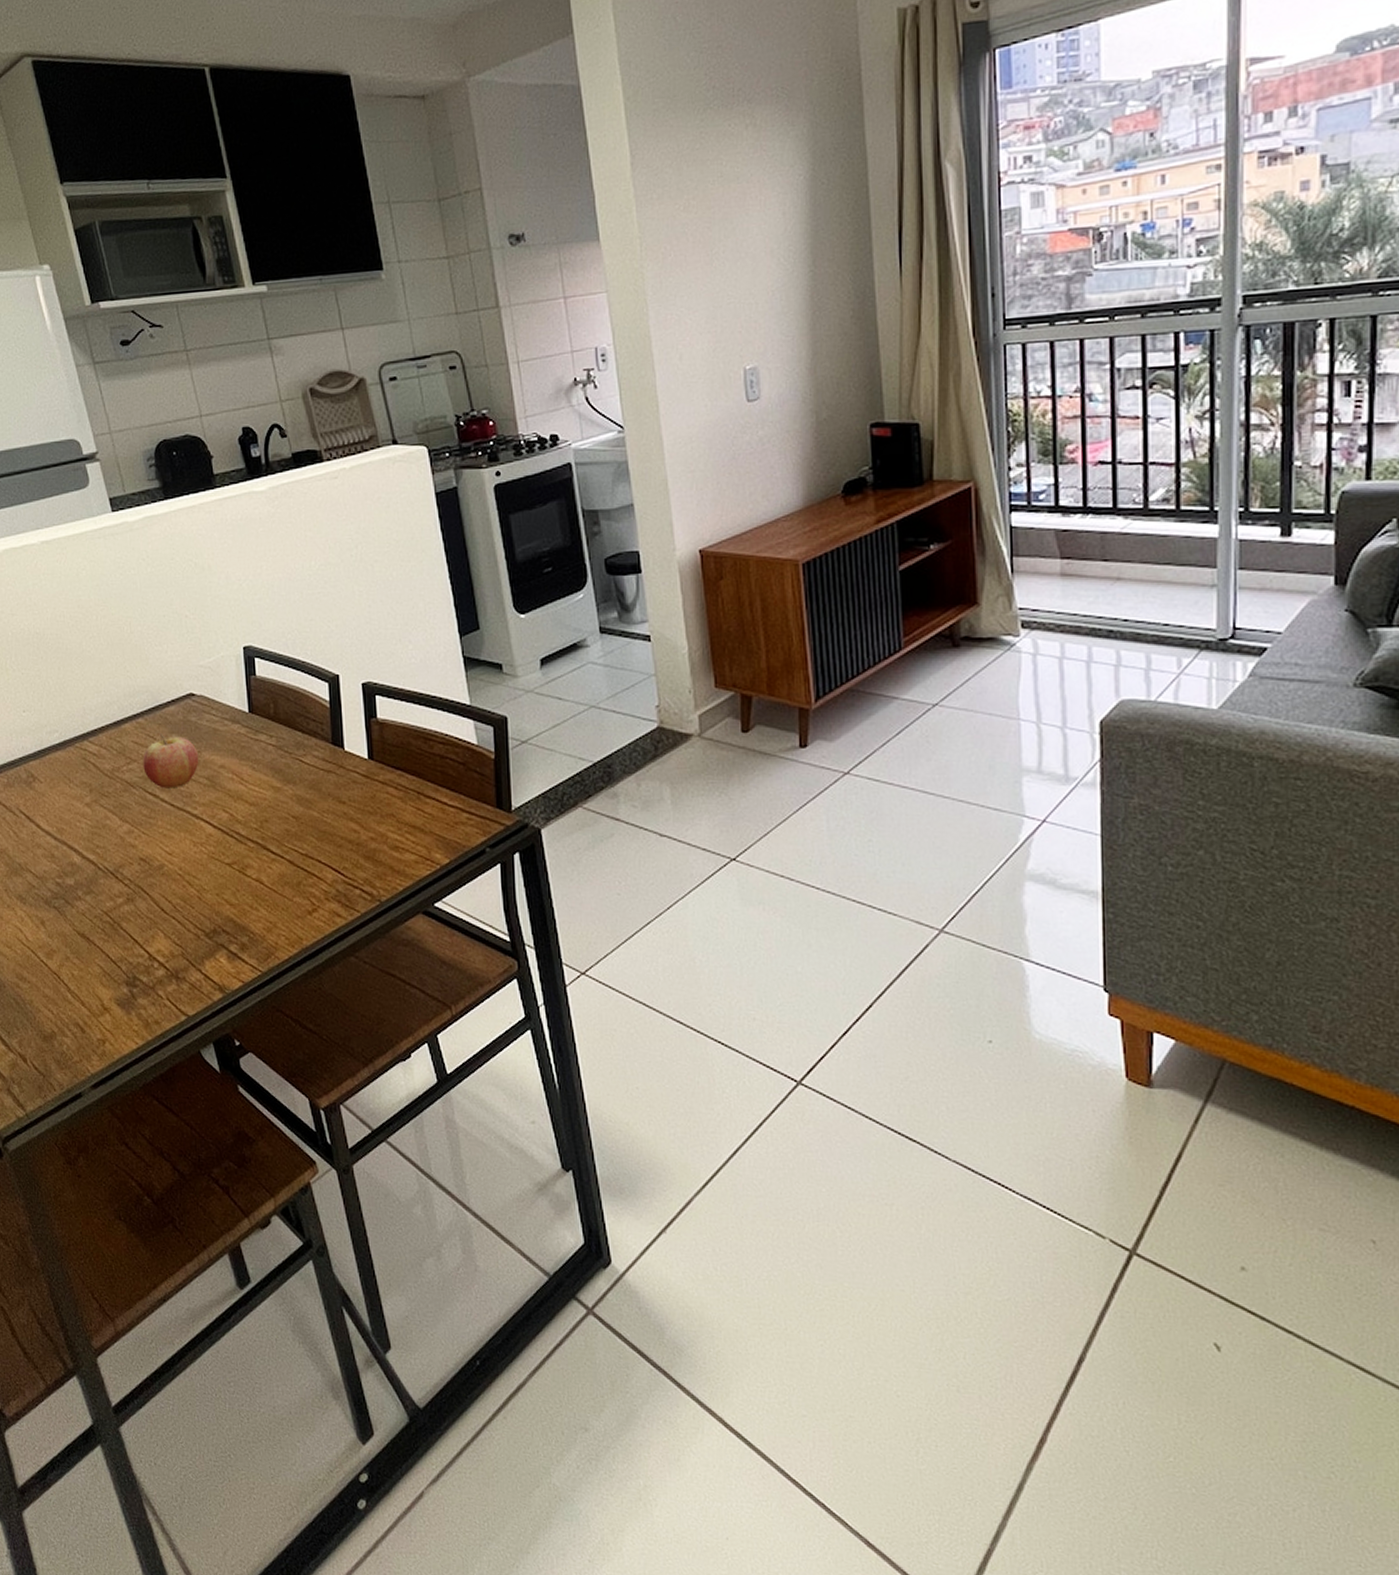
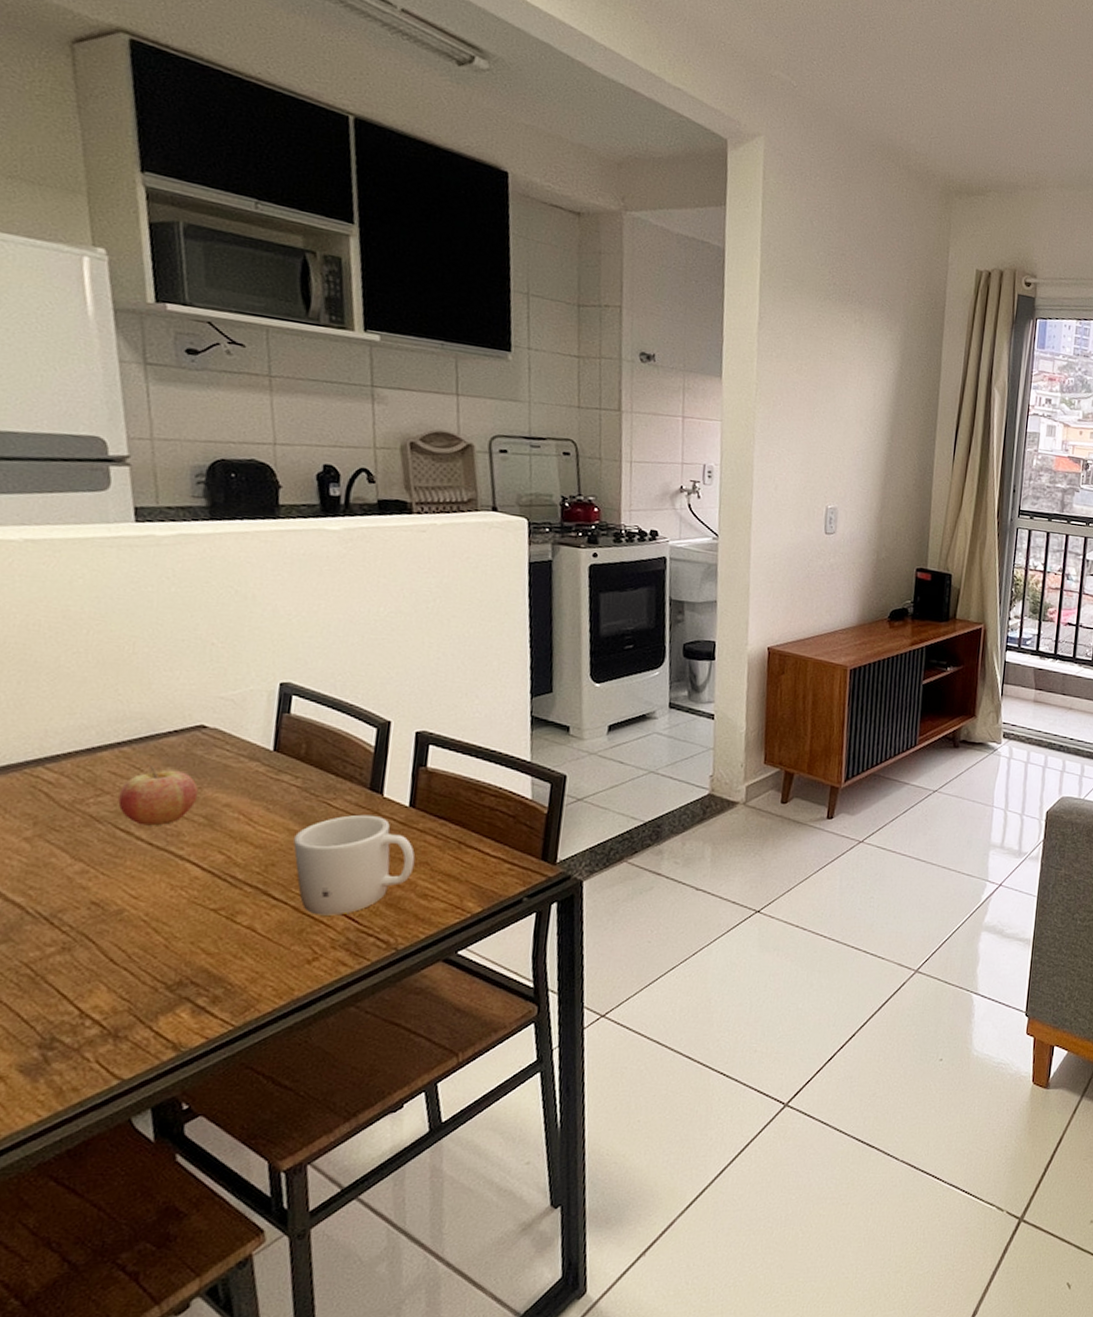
mug: none [279,769,382,869] -> present [293,814,416,916]

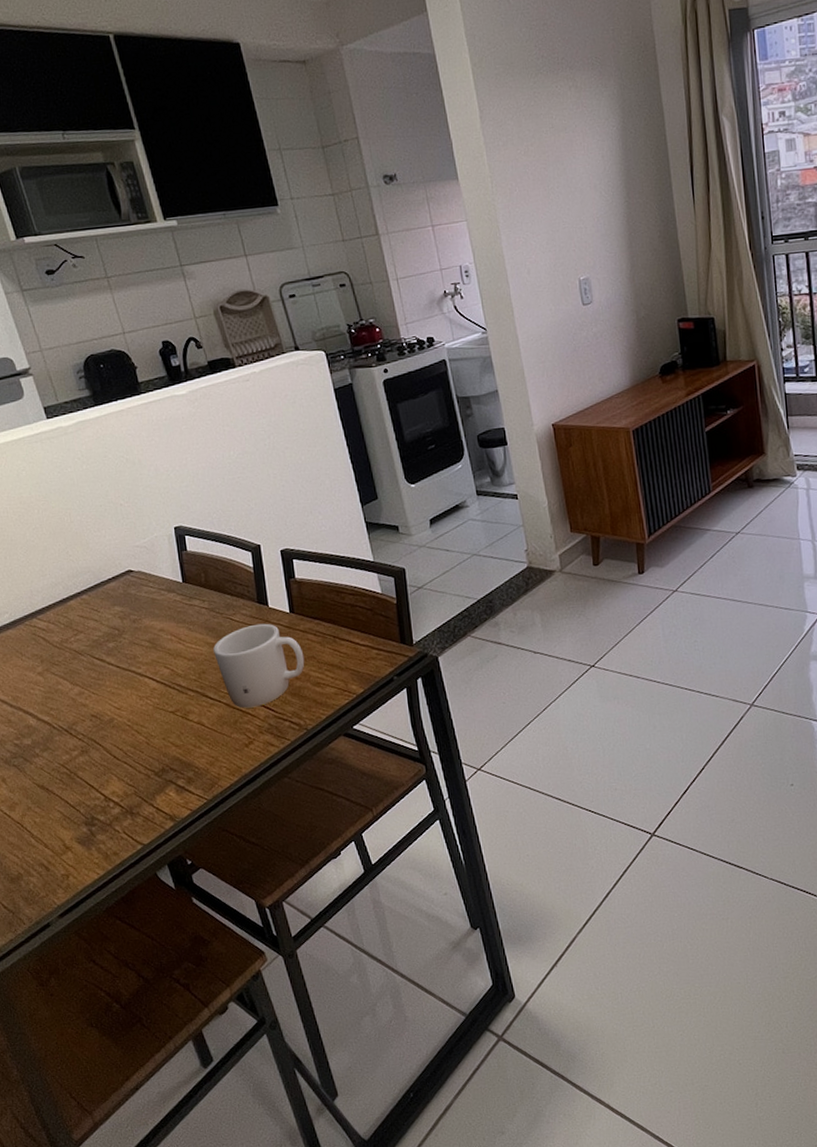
fruit: present [118,765,199,826] -> none [89,606,141,654]

